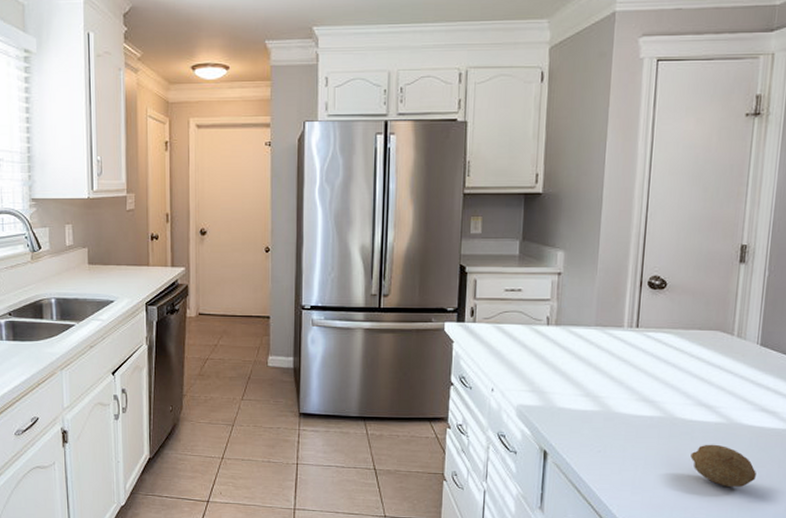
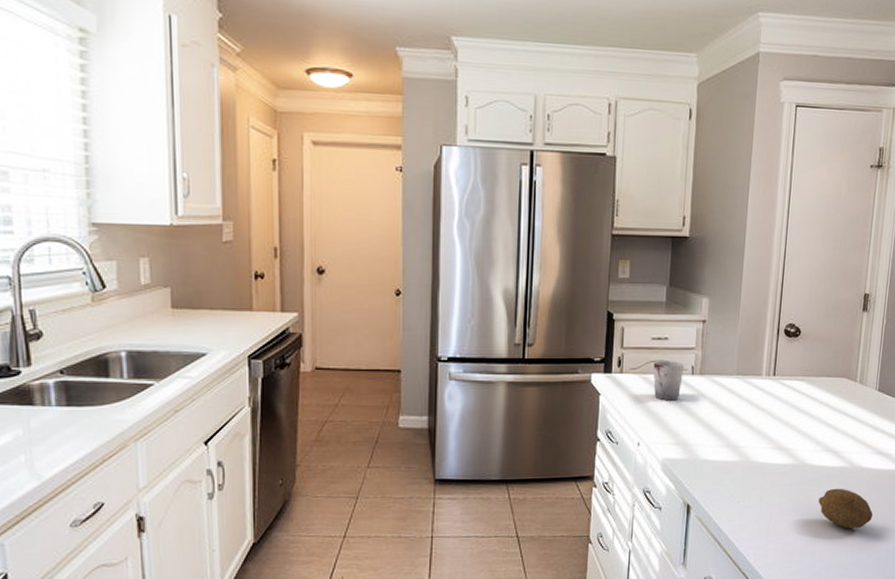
cup: none [506,311,540,350] -> present [653,361,685,401]

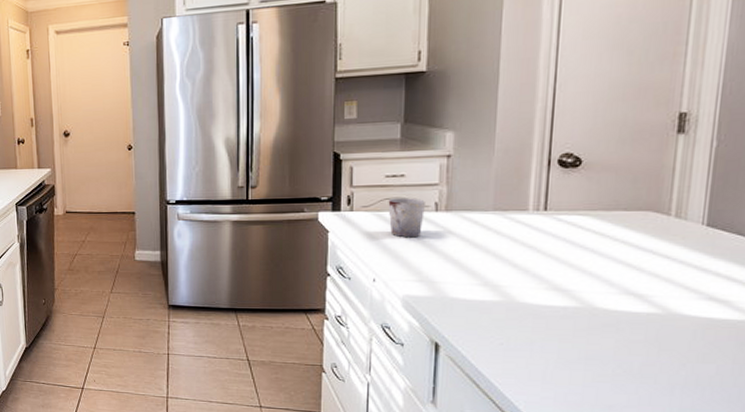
fruit: present [818,488,873,528] -> none [615,336,703,384]

